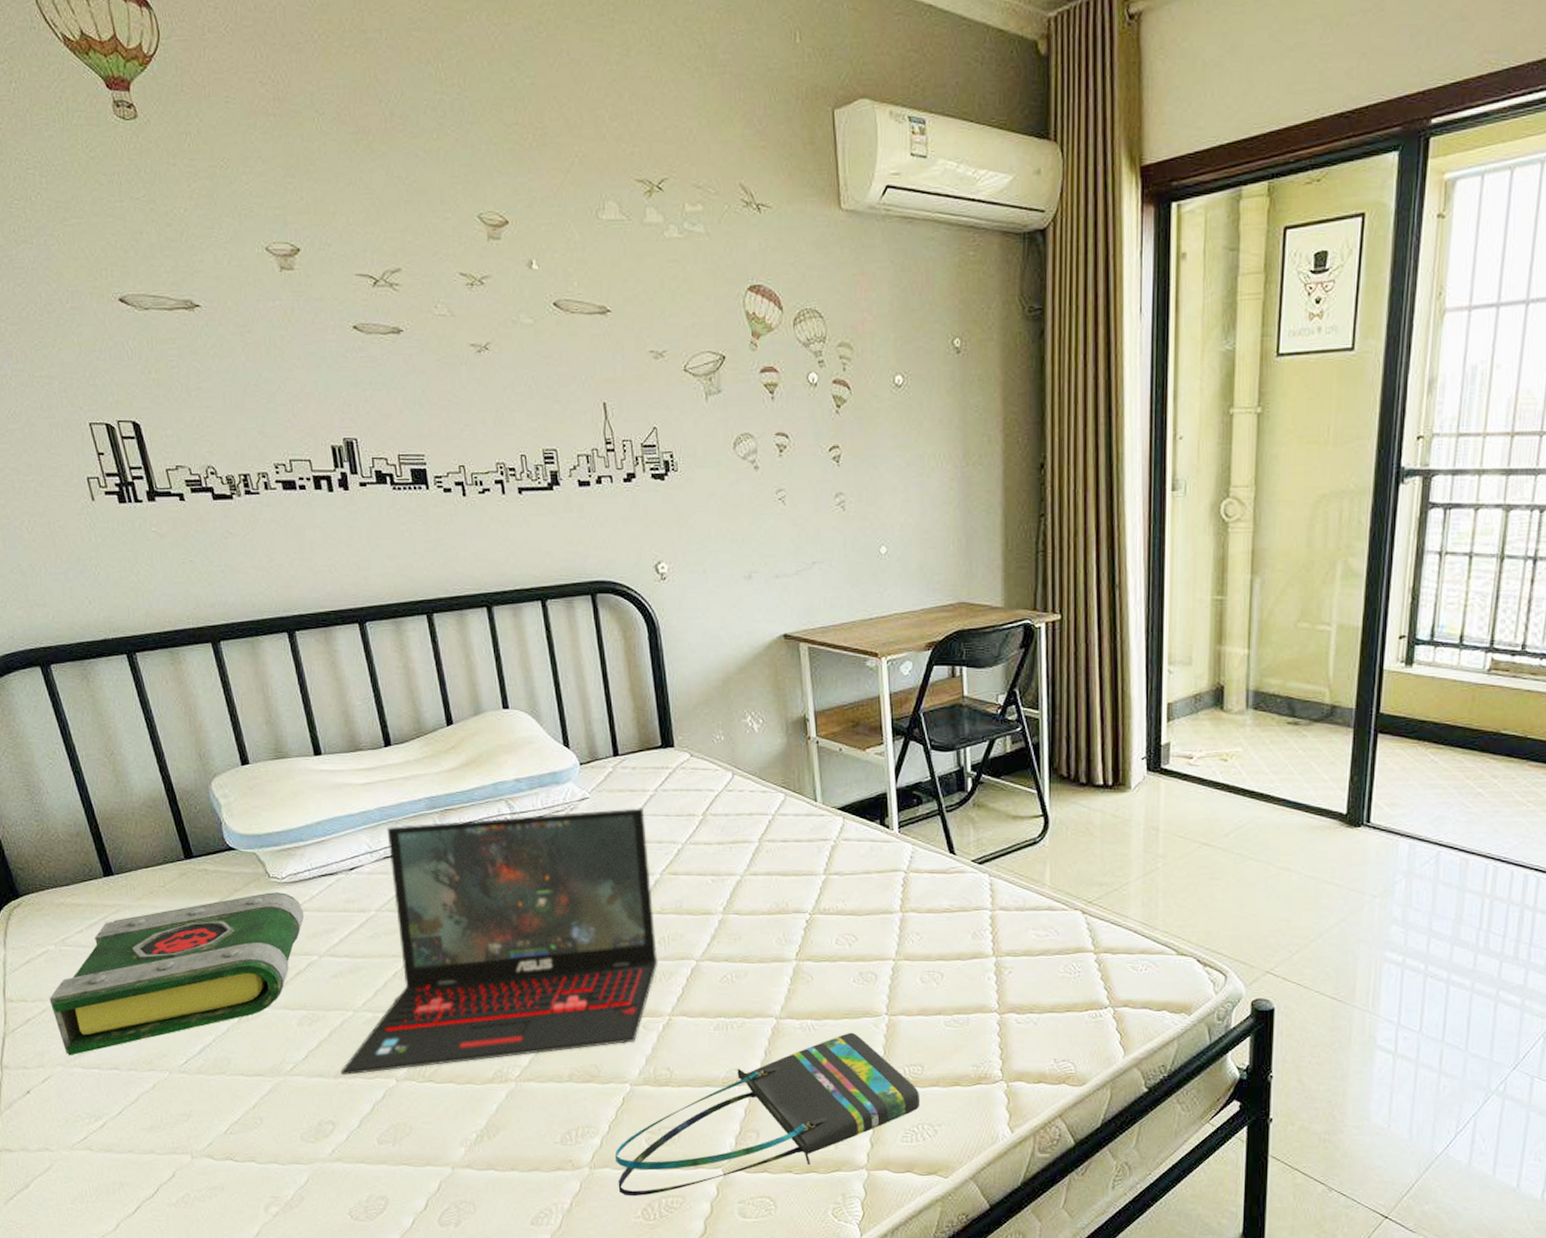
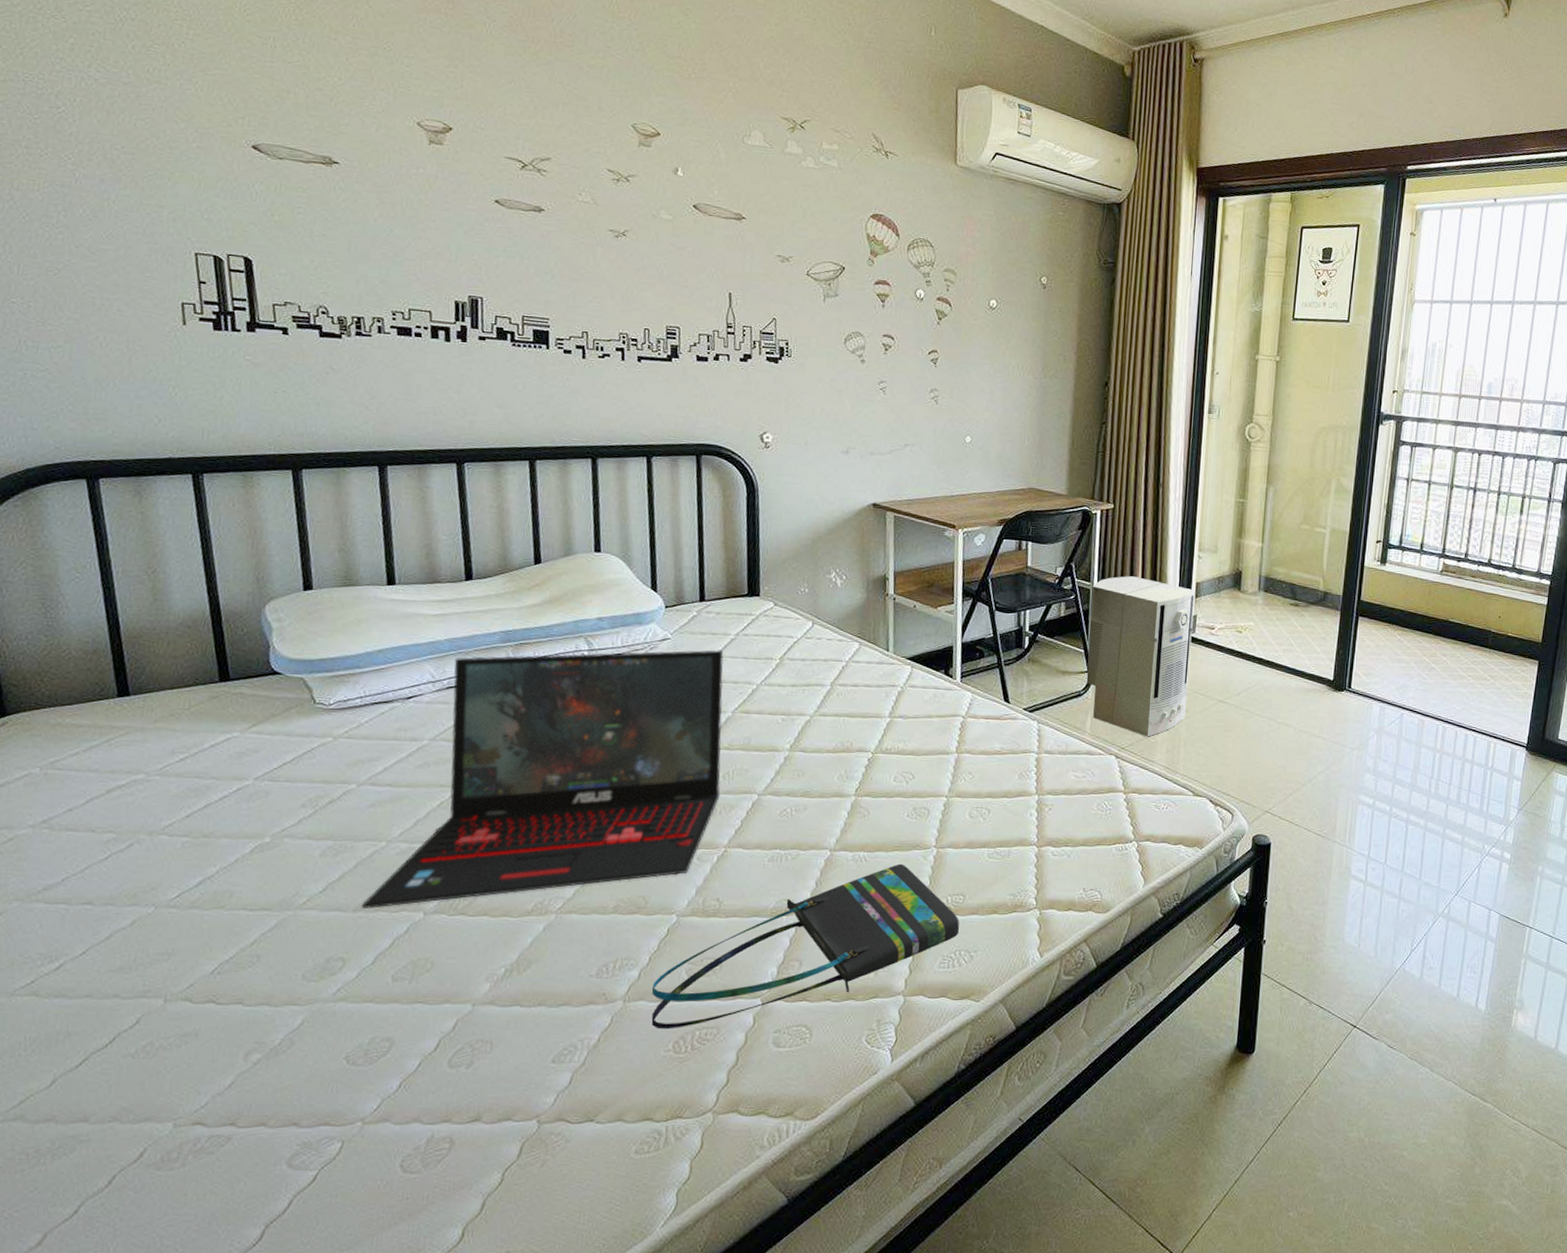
book: present [49,892,304,1056] -> none [19,718,349,890]
air purifier: none [1041,700,1167,889] -> present [1086,576,1195,737]

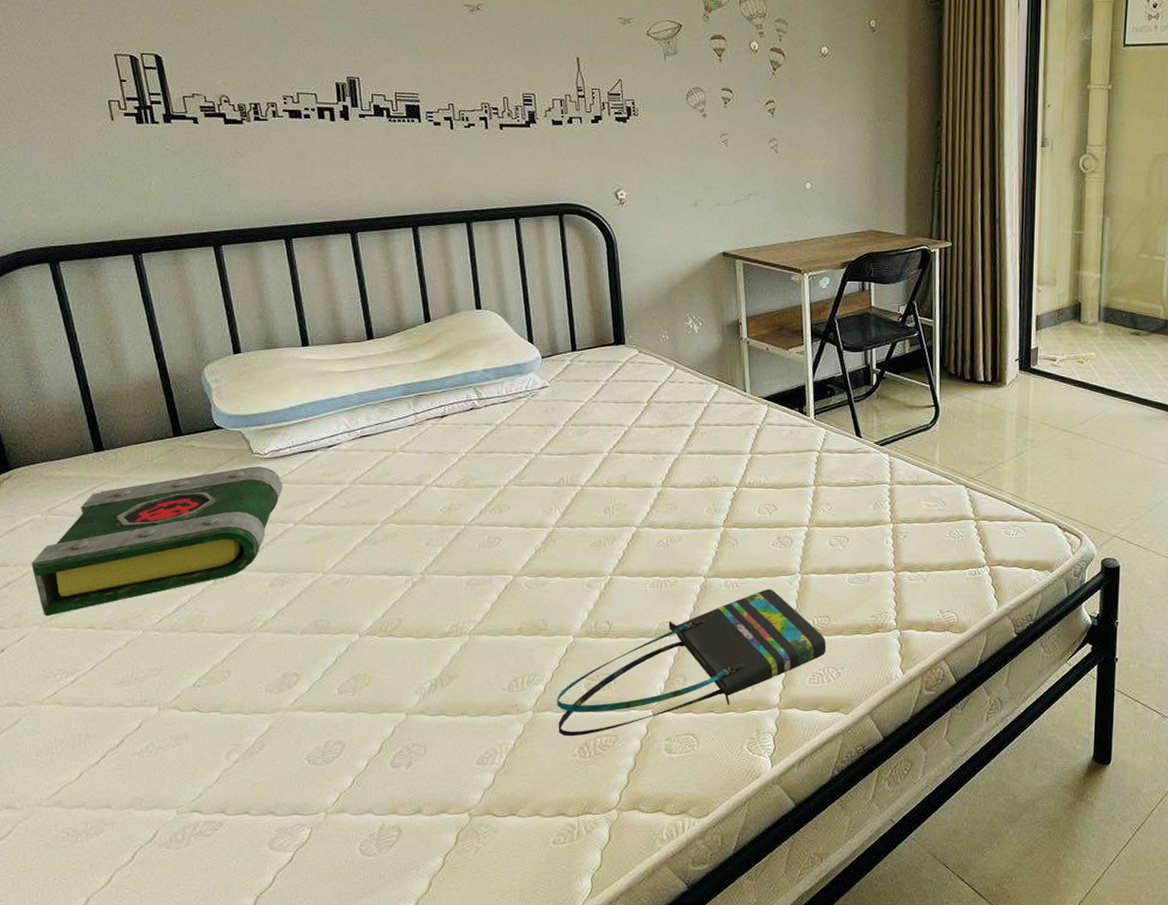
book: none [19,718,349,890] -> present [31,466,283,617]
laptop: present [361,650,724,910] -> none [307,395,603,632]
air purifier: present [1086,576,1195,737] -> none [933,312,1035,467]

